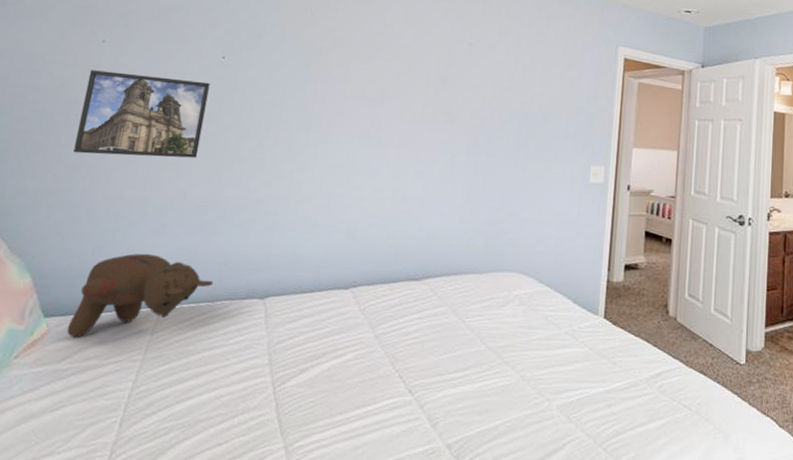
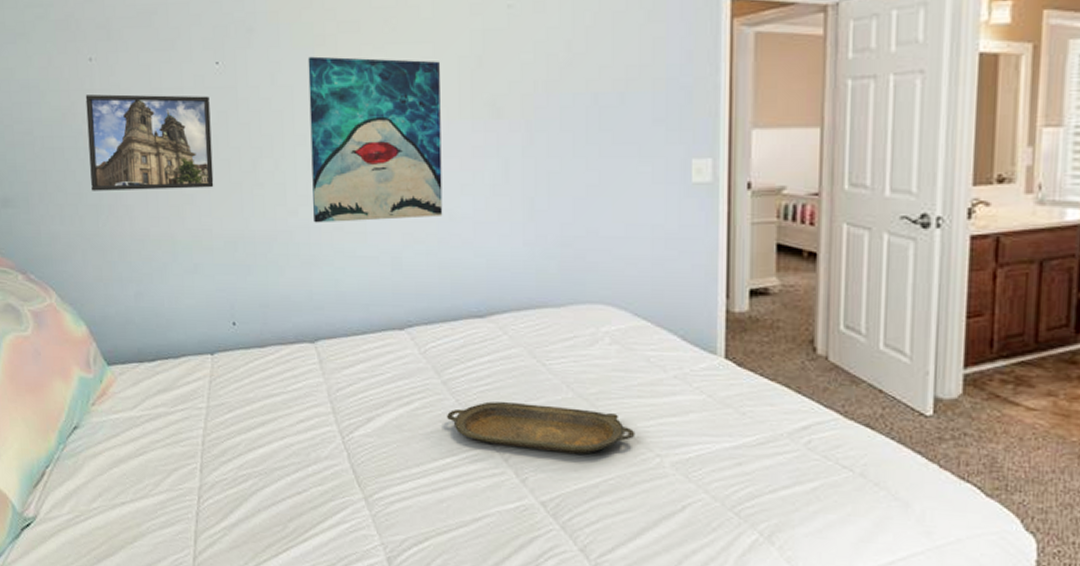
teddy bear: present [66,253,214,338] -> none [130,297,260,386]
wall art: none [284,62,412,196] -> present [308,56,443,223]
serving tray: none [375,353,532,400] -> present [447,401,635,454]

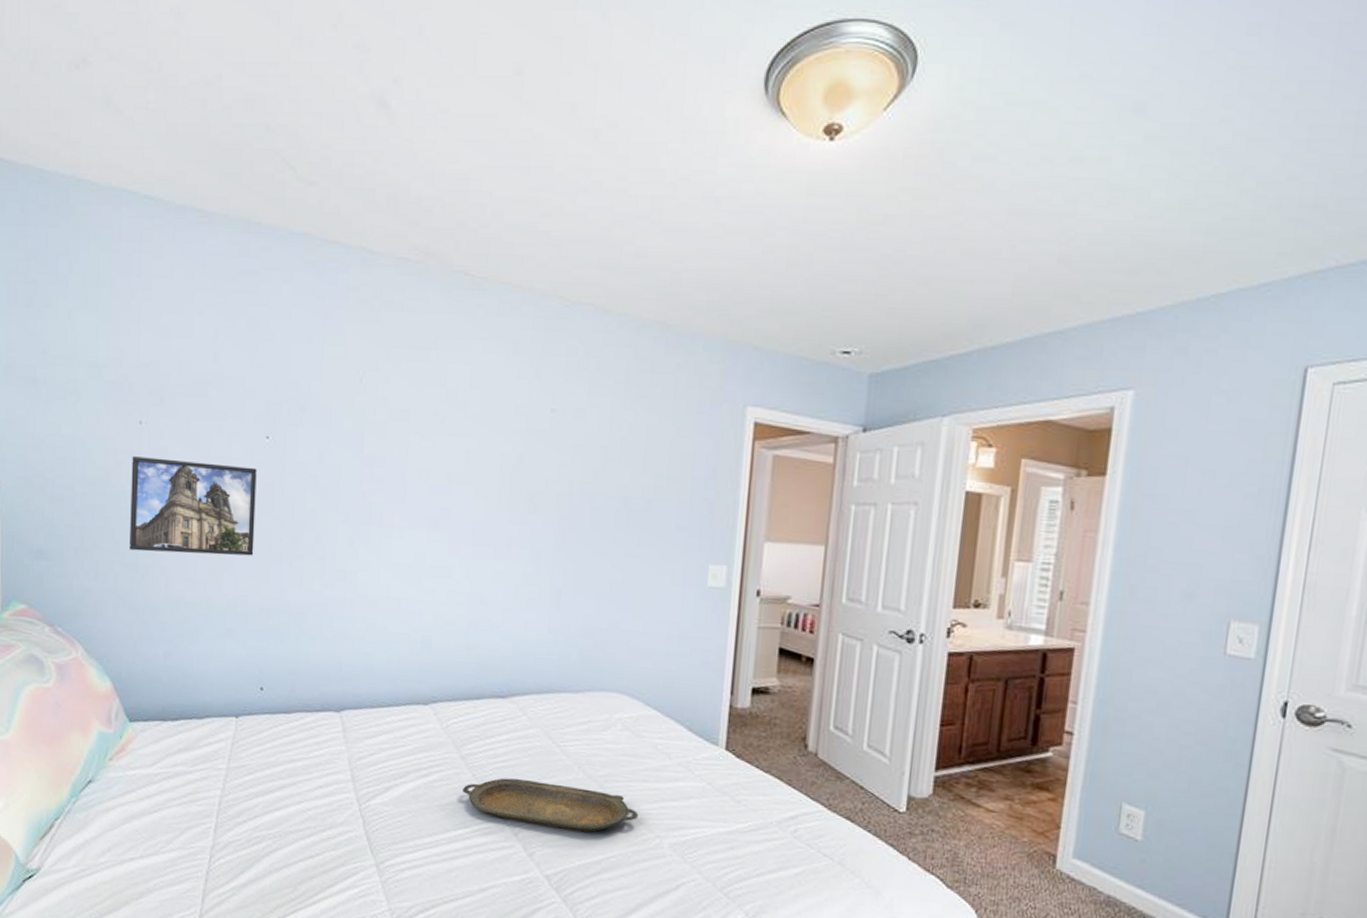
wall art: present [308,56,443,223] -> none [349,439,483,601]

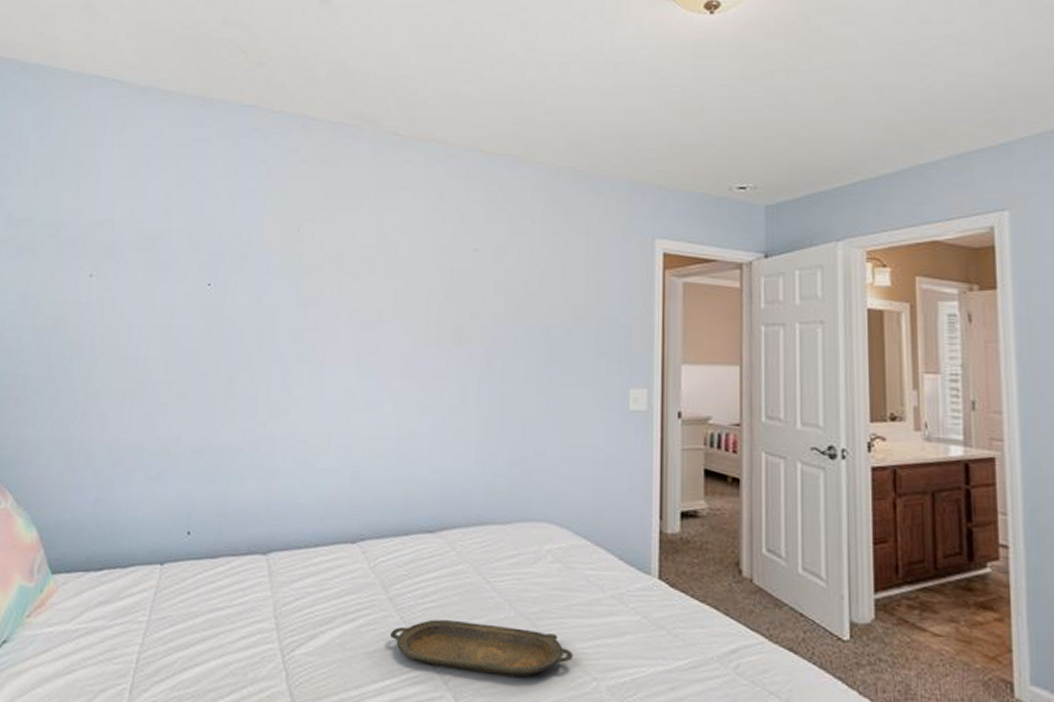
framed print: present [130,456,257,556] -> none [69,307,197,398]

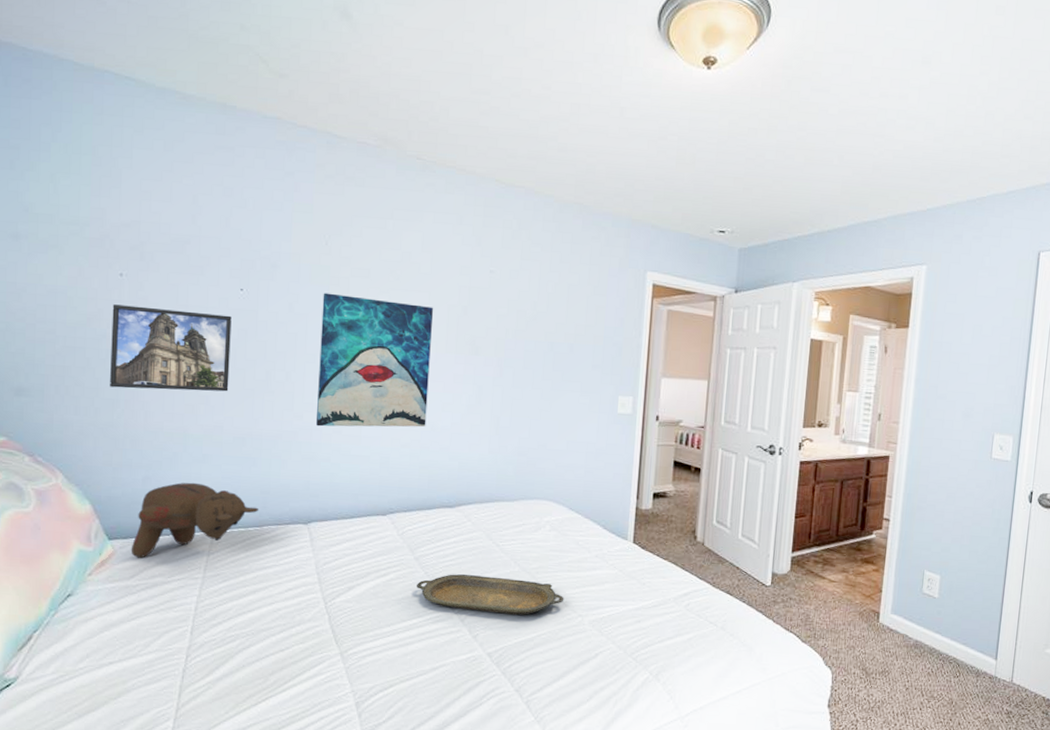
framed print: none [69,307,197,398] -> present [110,304,232,392]
teddy bear: none [73,504,214,597] -> present [131,482,259,558]
wall art: none [281,283,411,436] -> present [316,293,433,427]

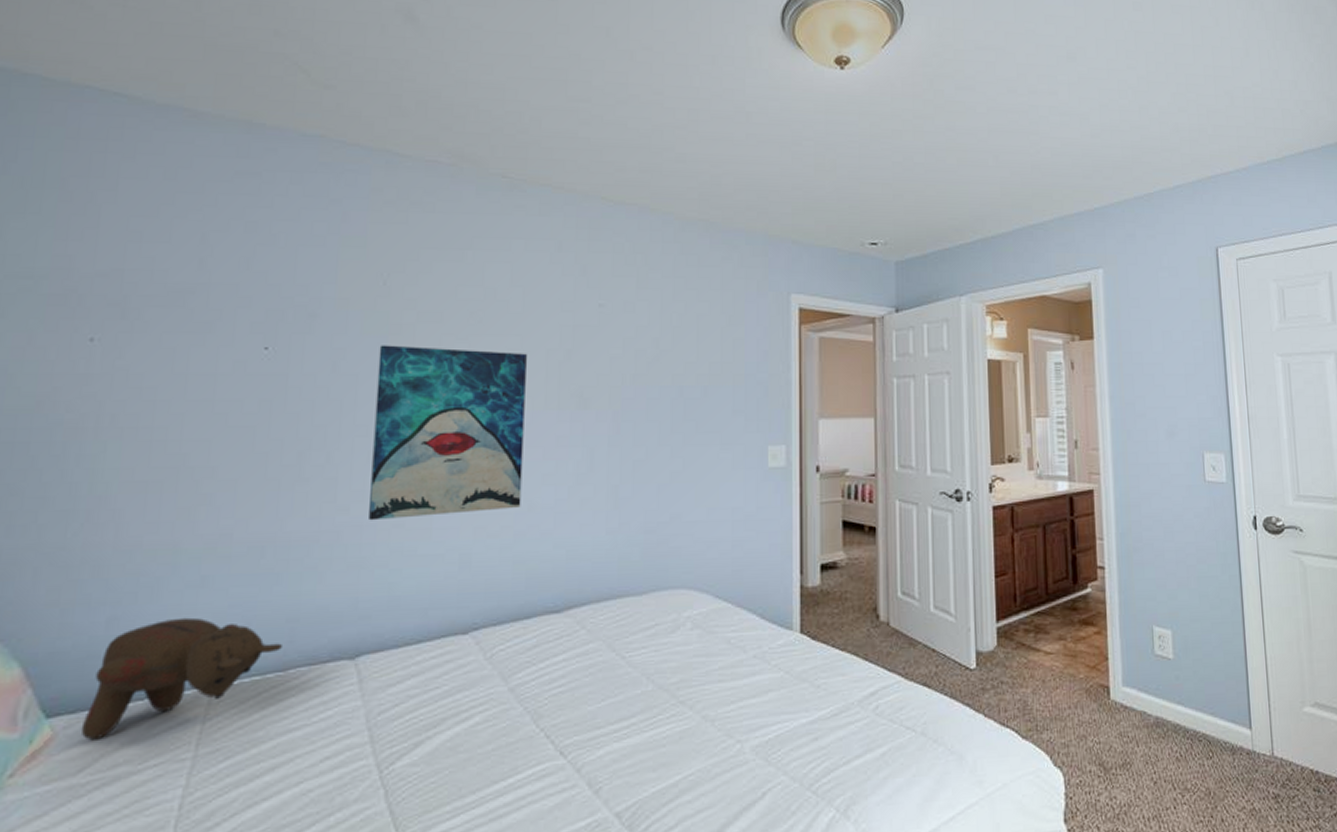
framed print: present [110,304,232,392] -> none [64,380,251,494]
serving tray: present [417,574,564,615] -> none [513,701,716,755]

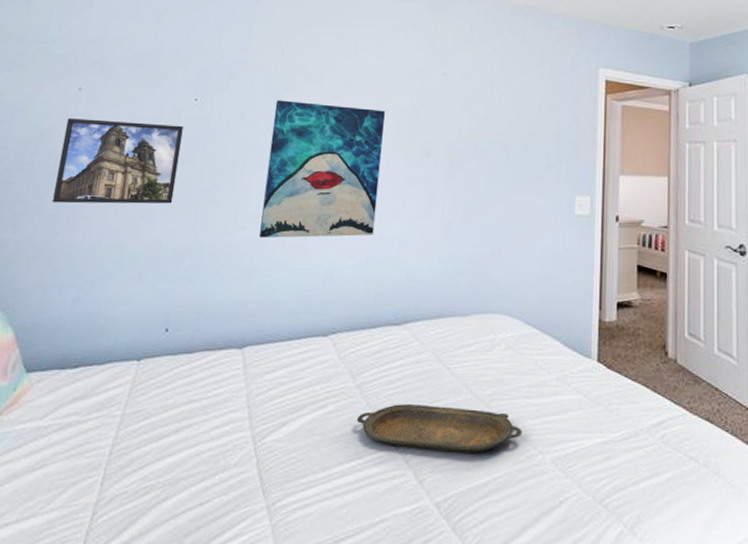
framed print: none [64,380,251,494] -> present [52,118,183,204]
teddy bear: present [80,617,284,741] -> none [48,303,192,393]
serving tray: none [513,701,716,755] -> present [357,404,523,453]

